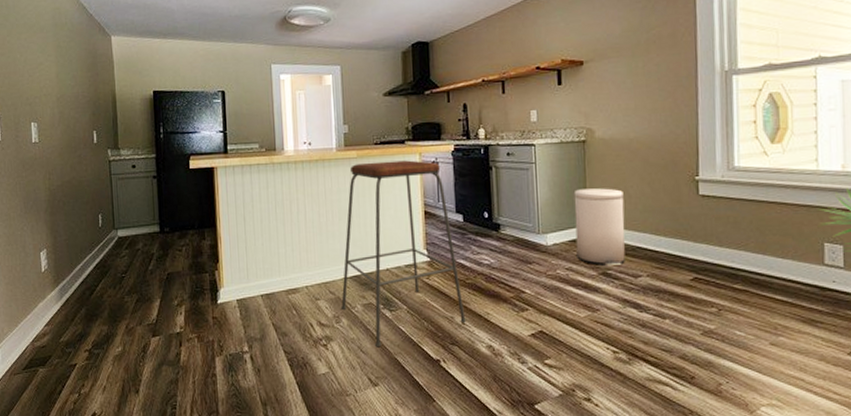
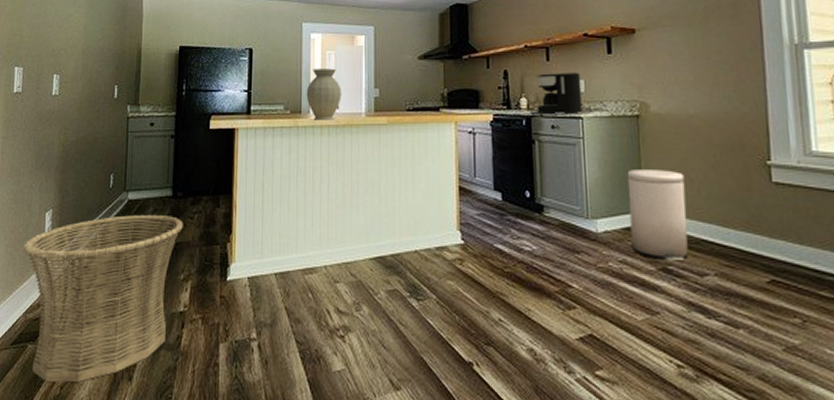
basket: none [23,248,173,399] -> present [23,214,183,383]
vase: none [279,107,313,157] -> present [306,68,342,120]
bar stool: present [340,160,466,348] -> none [361,129,503,343]
coffee maker: none [487,103,551,144] -> present [529,72,601,116]

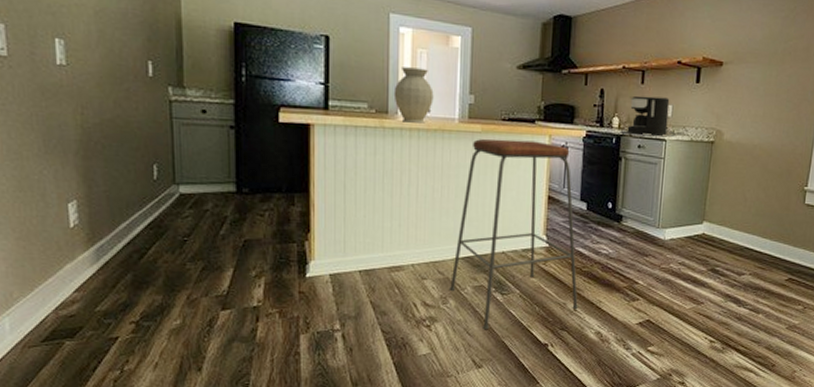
basket: present [23,214,183,383] -> none [41,209,252,376]
bar stool: none [361,129,503,343] -> present [448,139,578,330]
pedal bin: present [627,170,689,262] -> none [690,188,741,264]

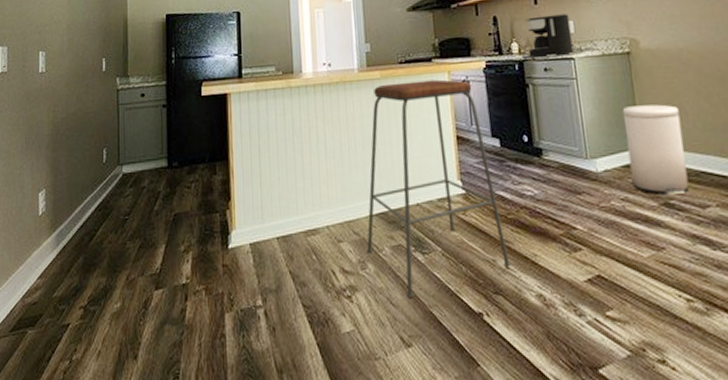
vase: present [393,67,434,124] -> none [297,26,333,80]
pedal bin: none [690,188,741,264] -> present [622,104,689,196]

